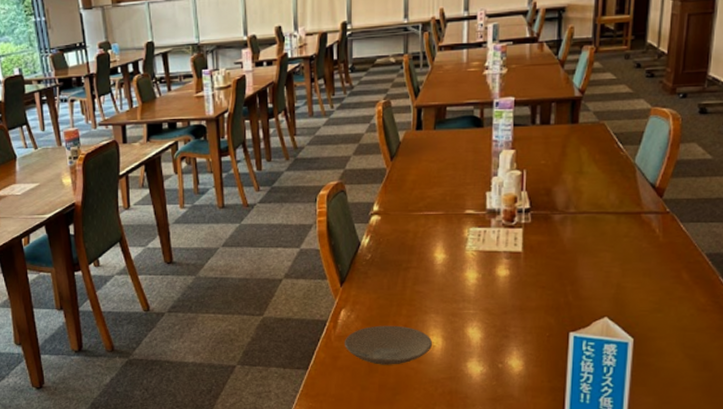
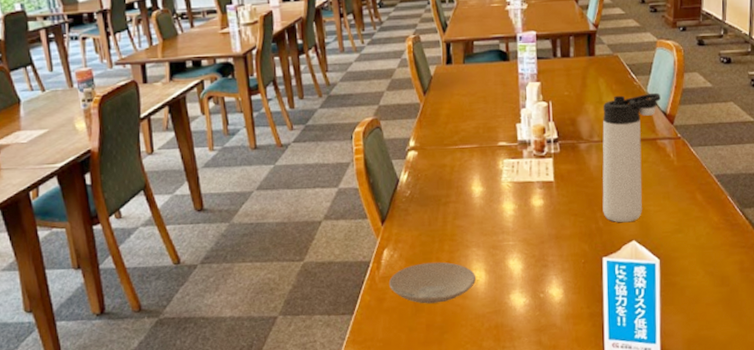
thermos bottle: none [573,163,650,298] -> present [602,92,661,223]

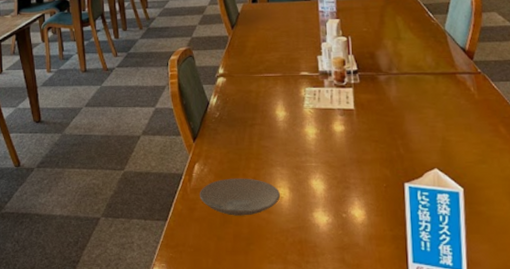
thermos bottle: present [602,92,661,223] -> none [401,30,459,151]

